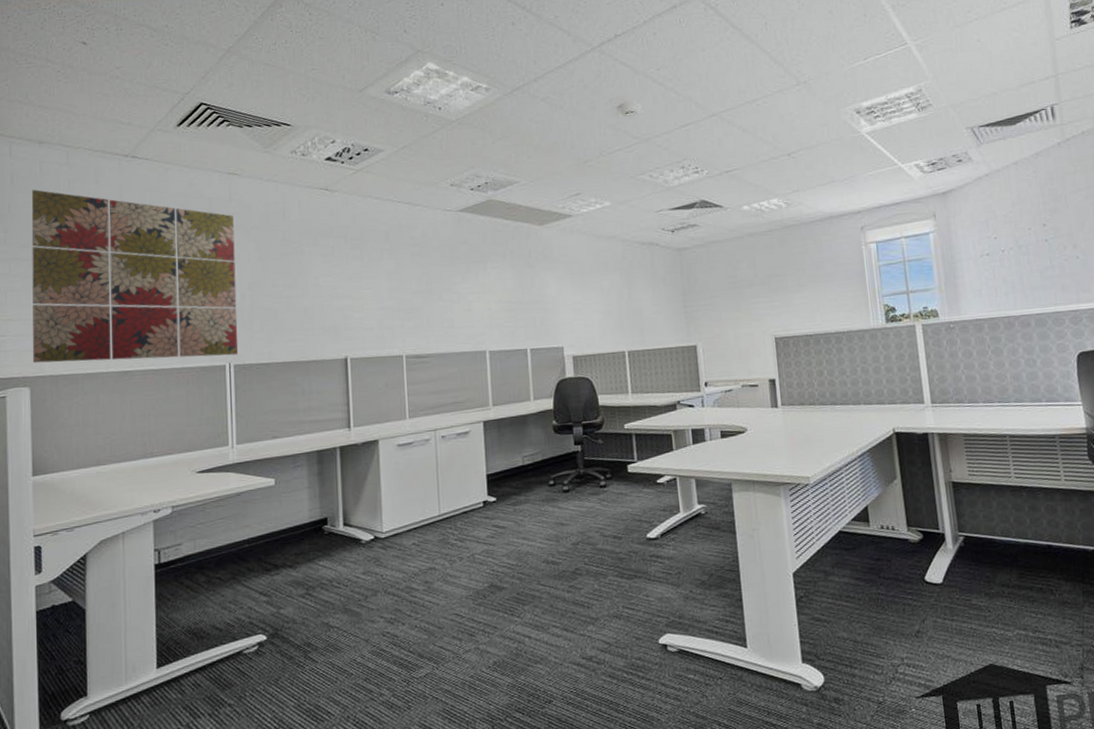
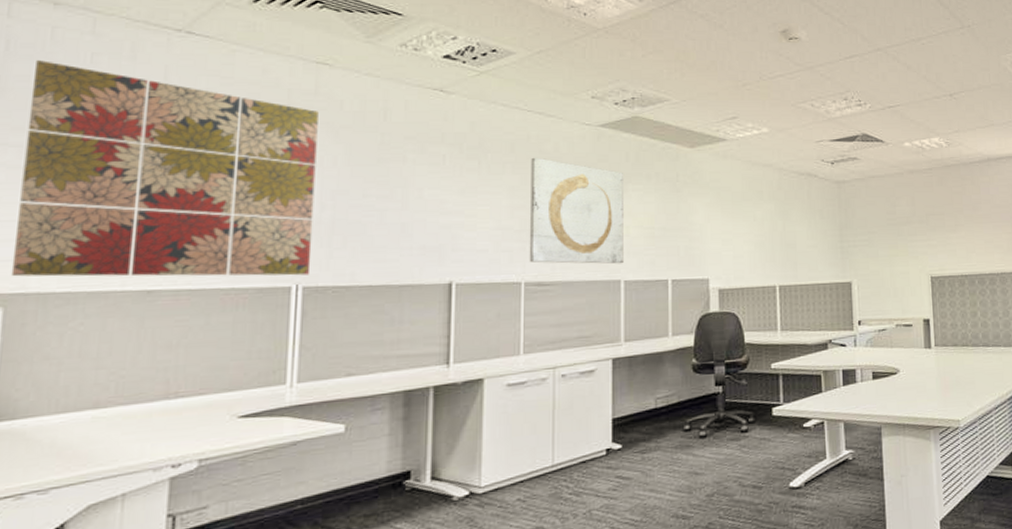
wall art: none [403,243,488,338] -> present [529,157,624,264]

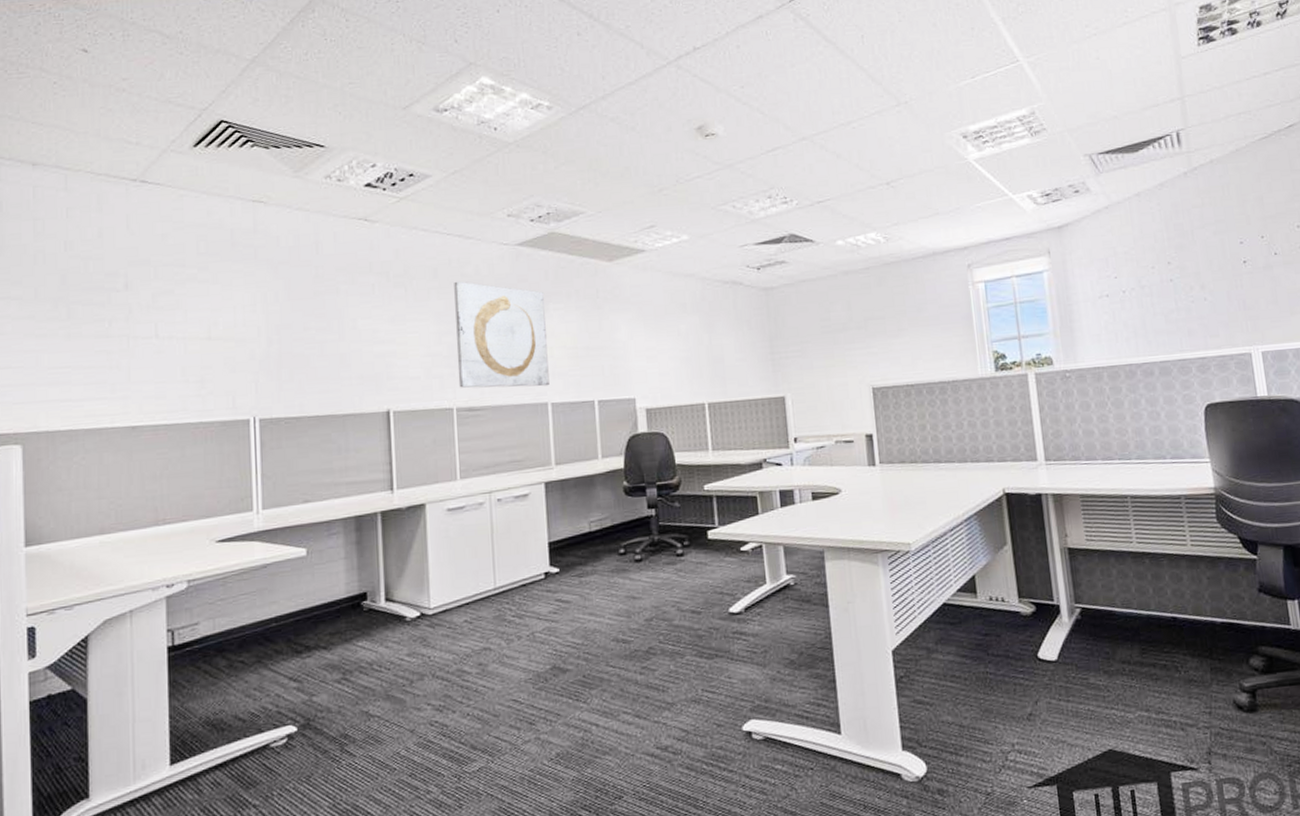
wall art: present [10,60,319,277] -> none [23,218,265,418]

